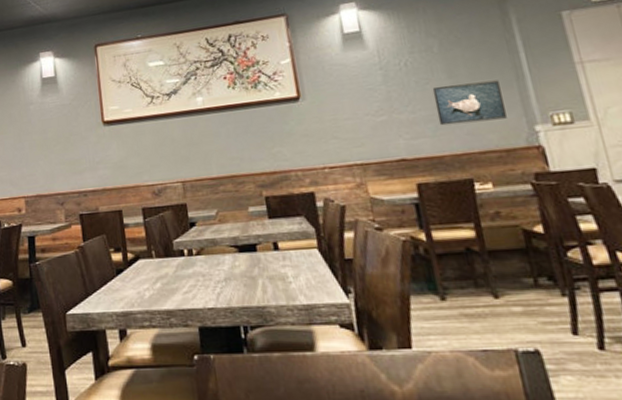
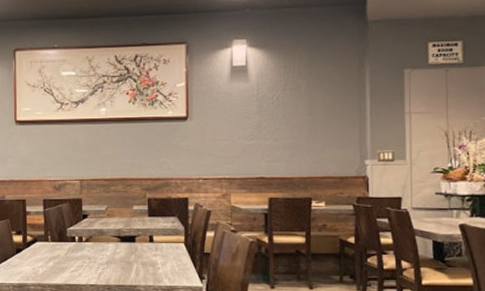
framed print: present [432,80,507,126] -> none [294,120,346,153]

